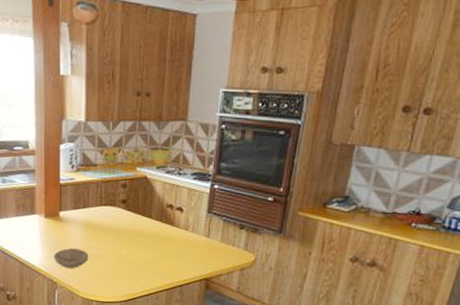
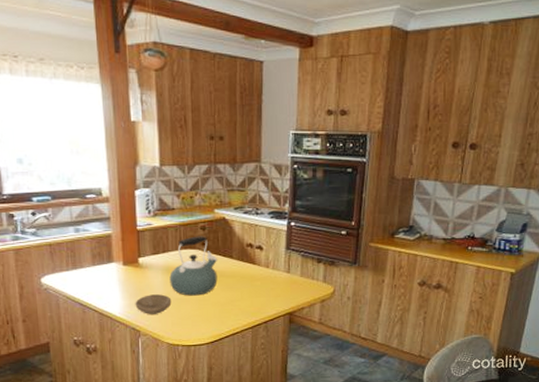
kettle: none [88,193,137,253] -> present [169,236,218,296]

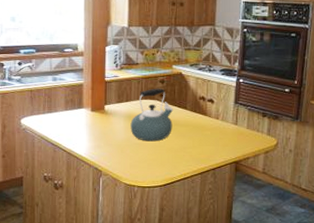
bowl: present [135,294,172,314] -> none [99,138,131,156]

